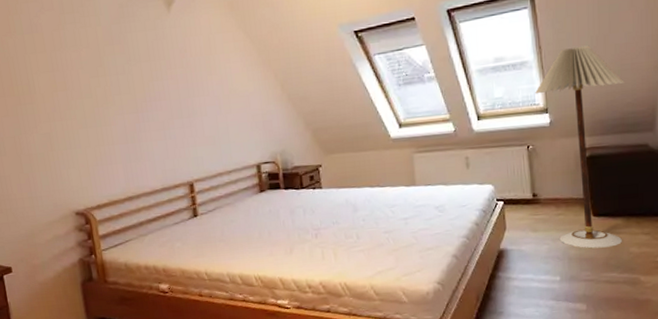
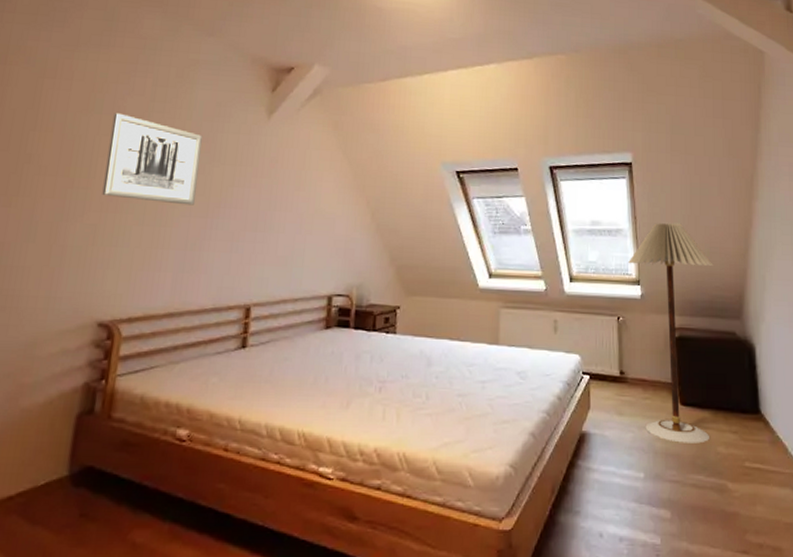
wall art: none [33,30,124,107] -> present [102,113,202,206]

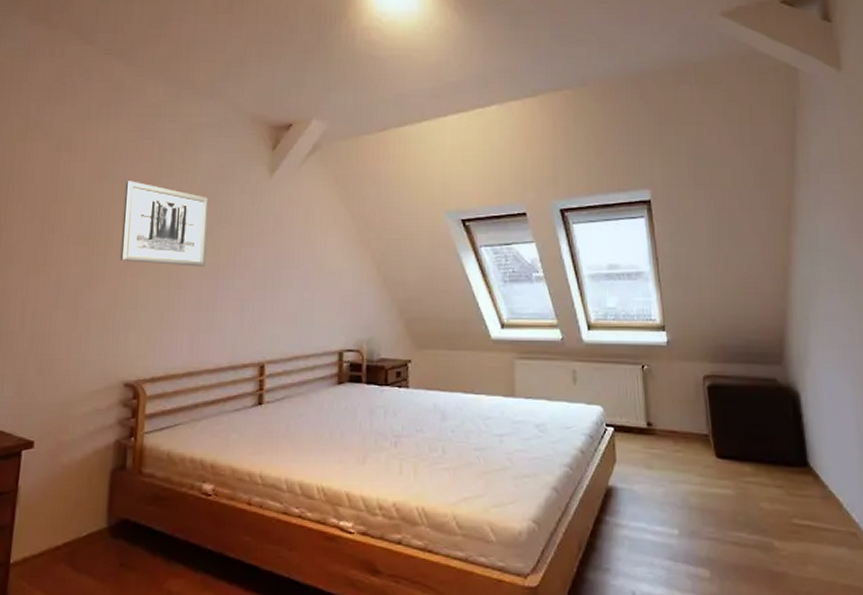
floor lamp: present [628,222,713,444] -> none [651,262,751,499]

